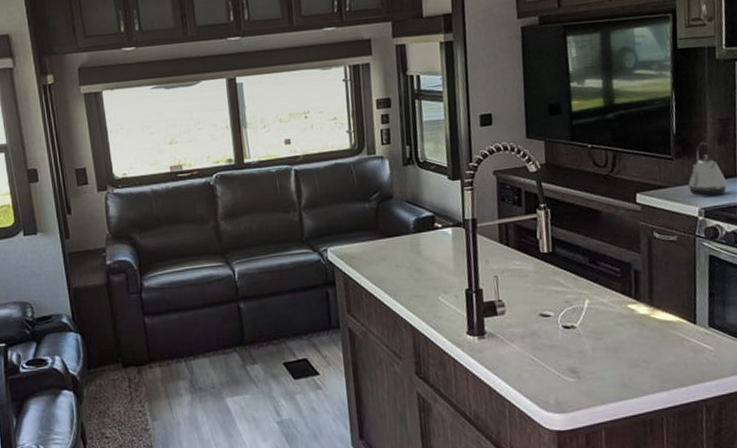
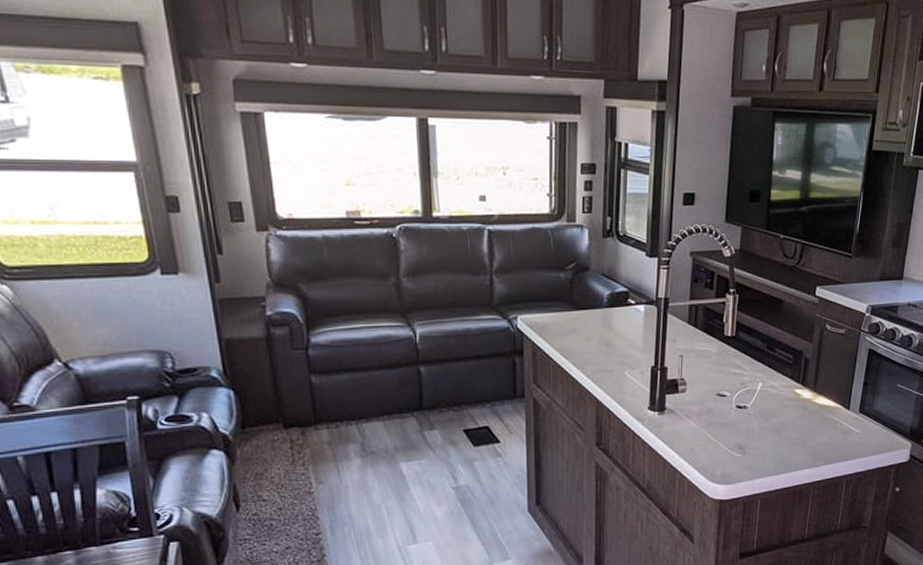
kettle: present [687,141,728,197] -> none [861,243,894,296]

